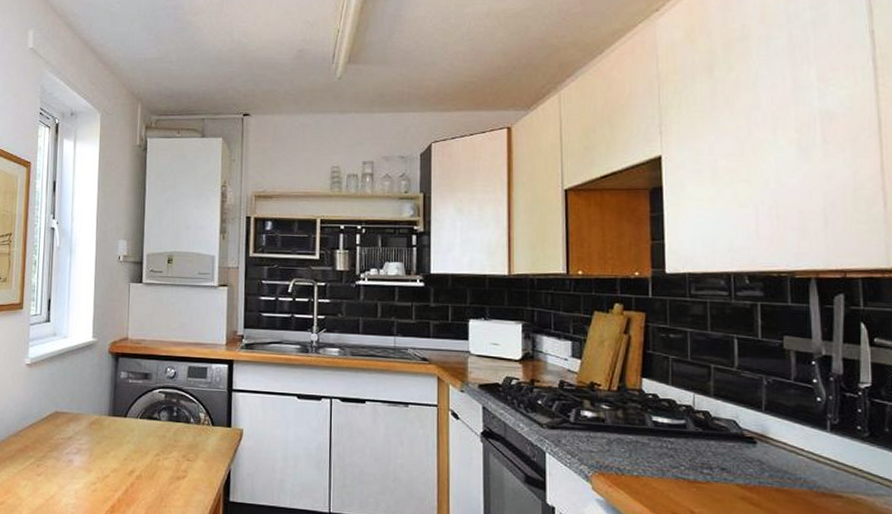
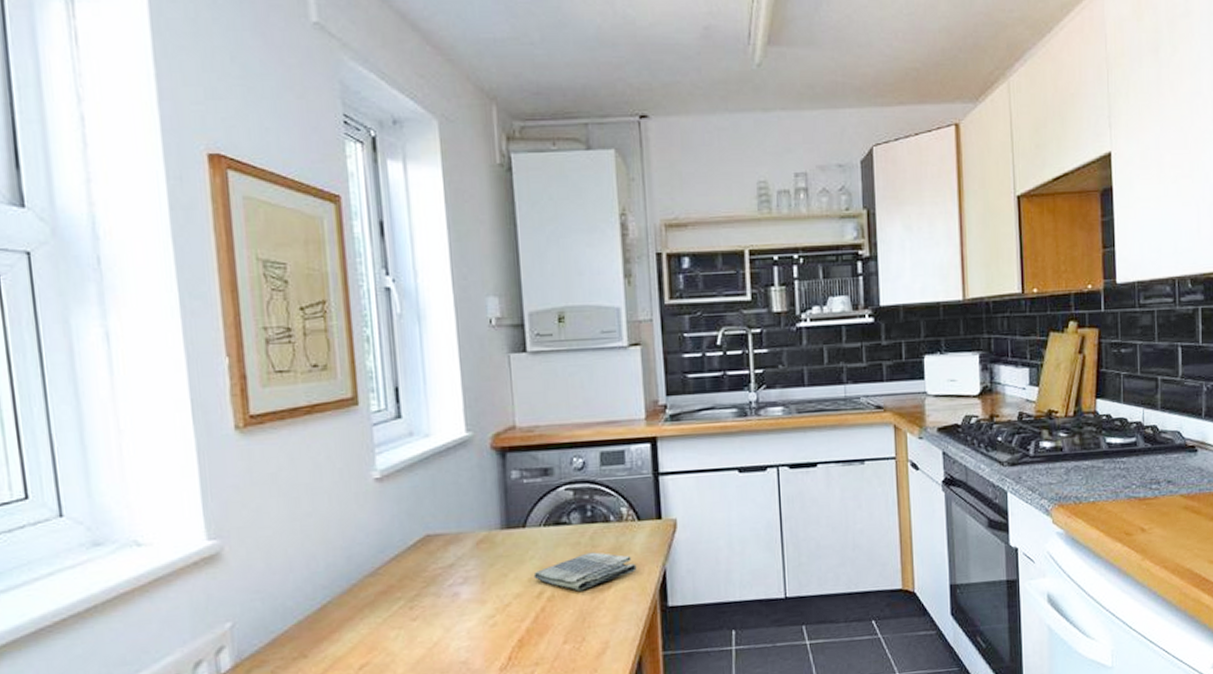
dish towel: none [128,445,207,476] -> present [533,552,637,591]

